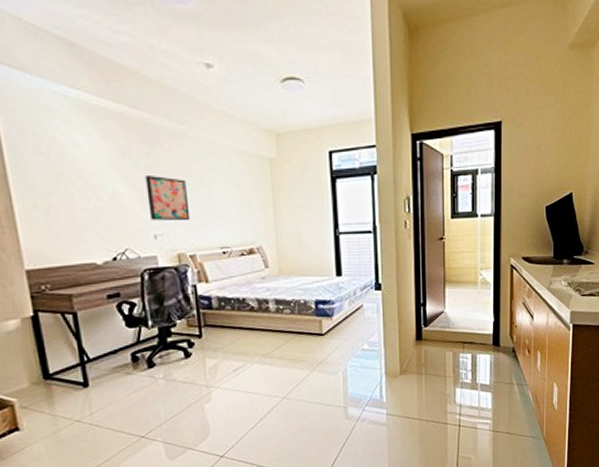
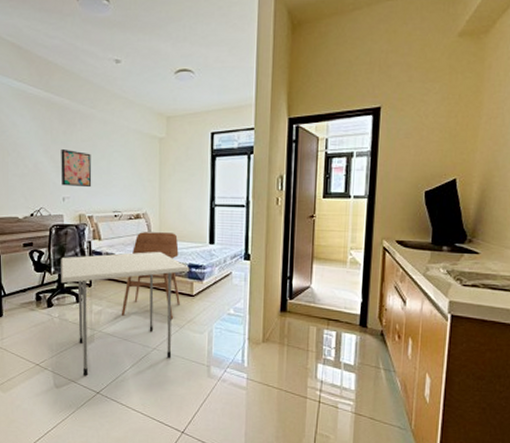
dining table: none [159,289,317,441] -> present [61,251,190,376]
dining chair: none [241,267,309,367] -> present [121,232,180,319]

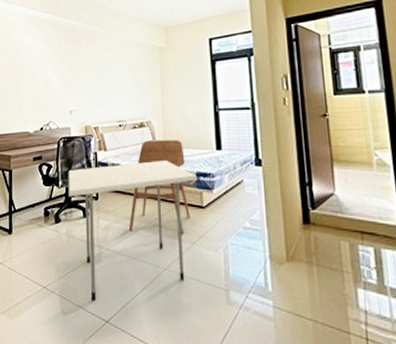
wall art: present [61,148,92,188] -> none [68,64,97,100]

